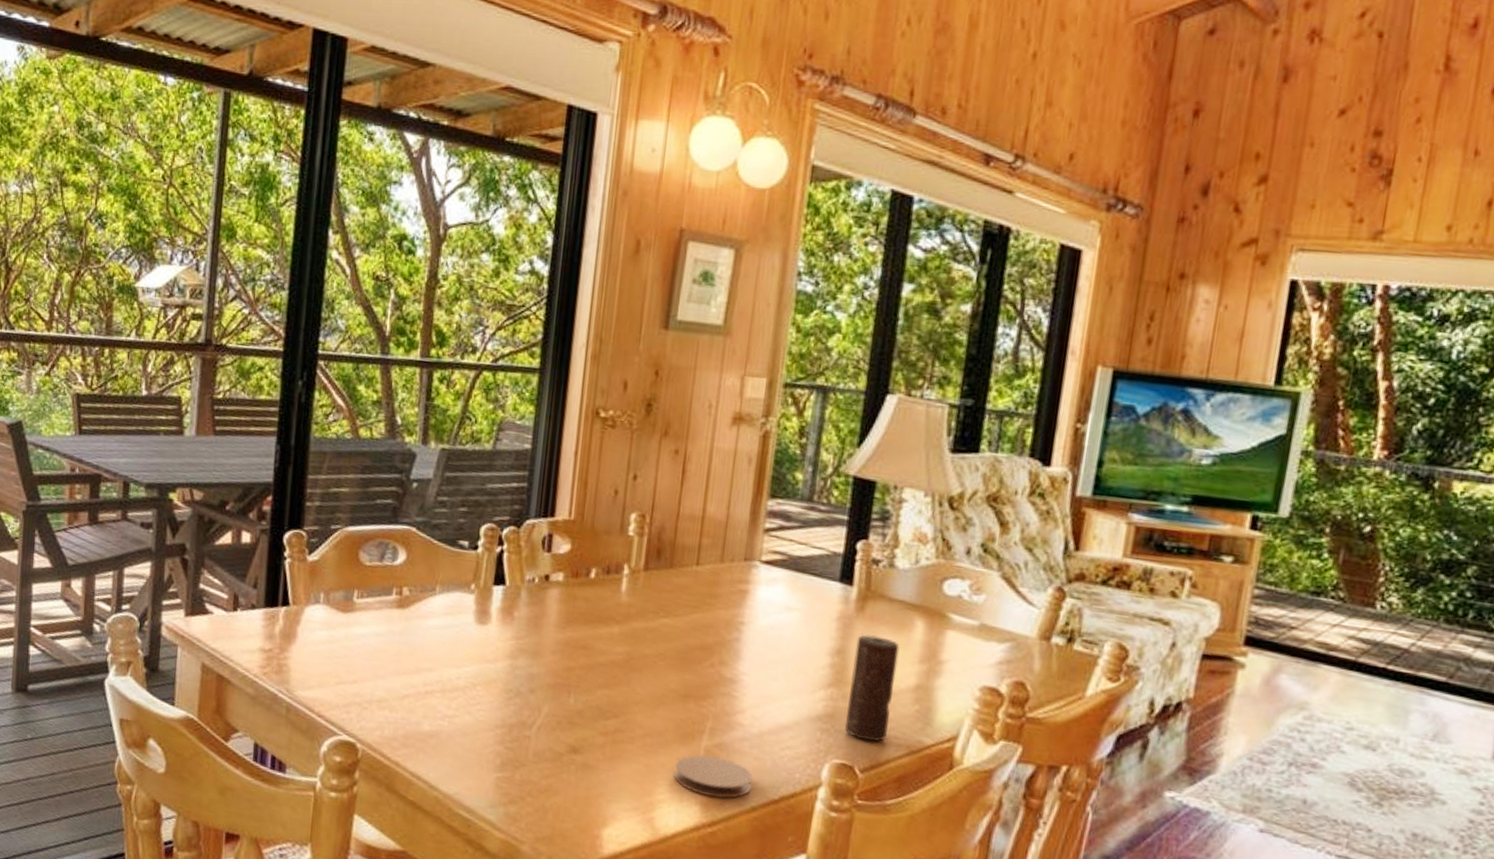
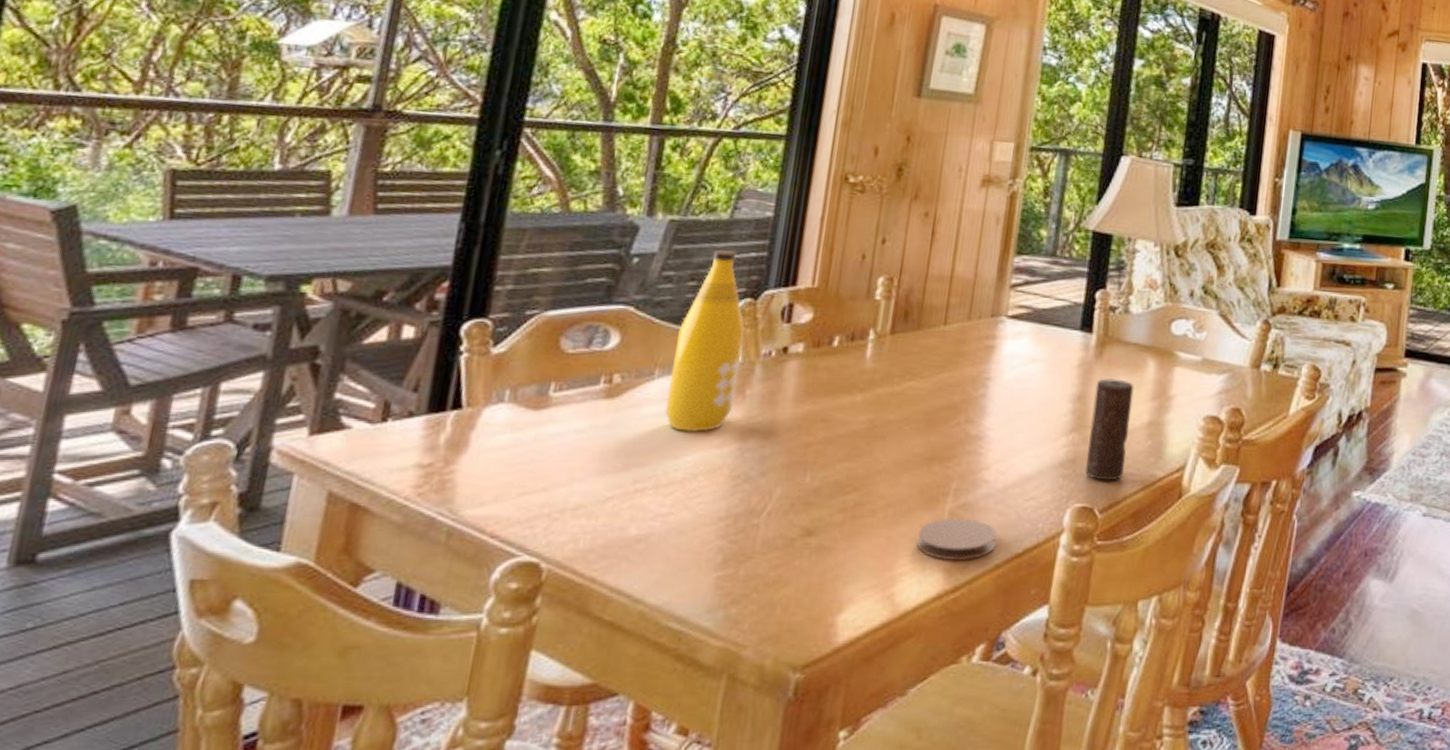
bottle: none [446,479,511,647] -> present [664,250,746,432]

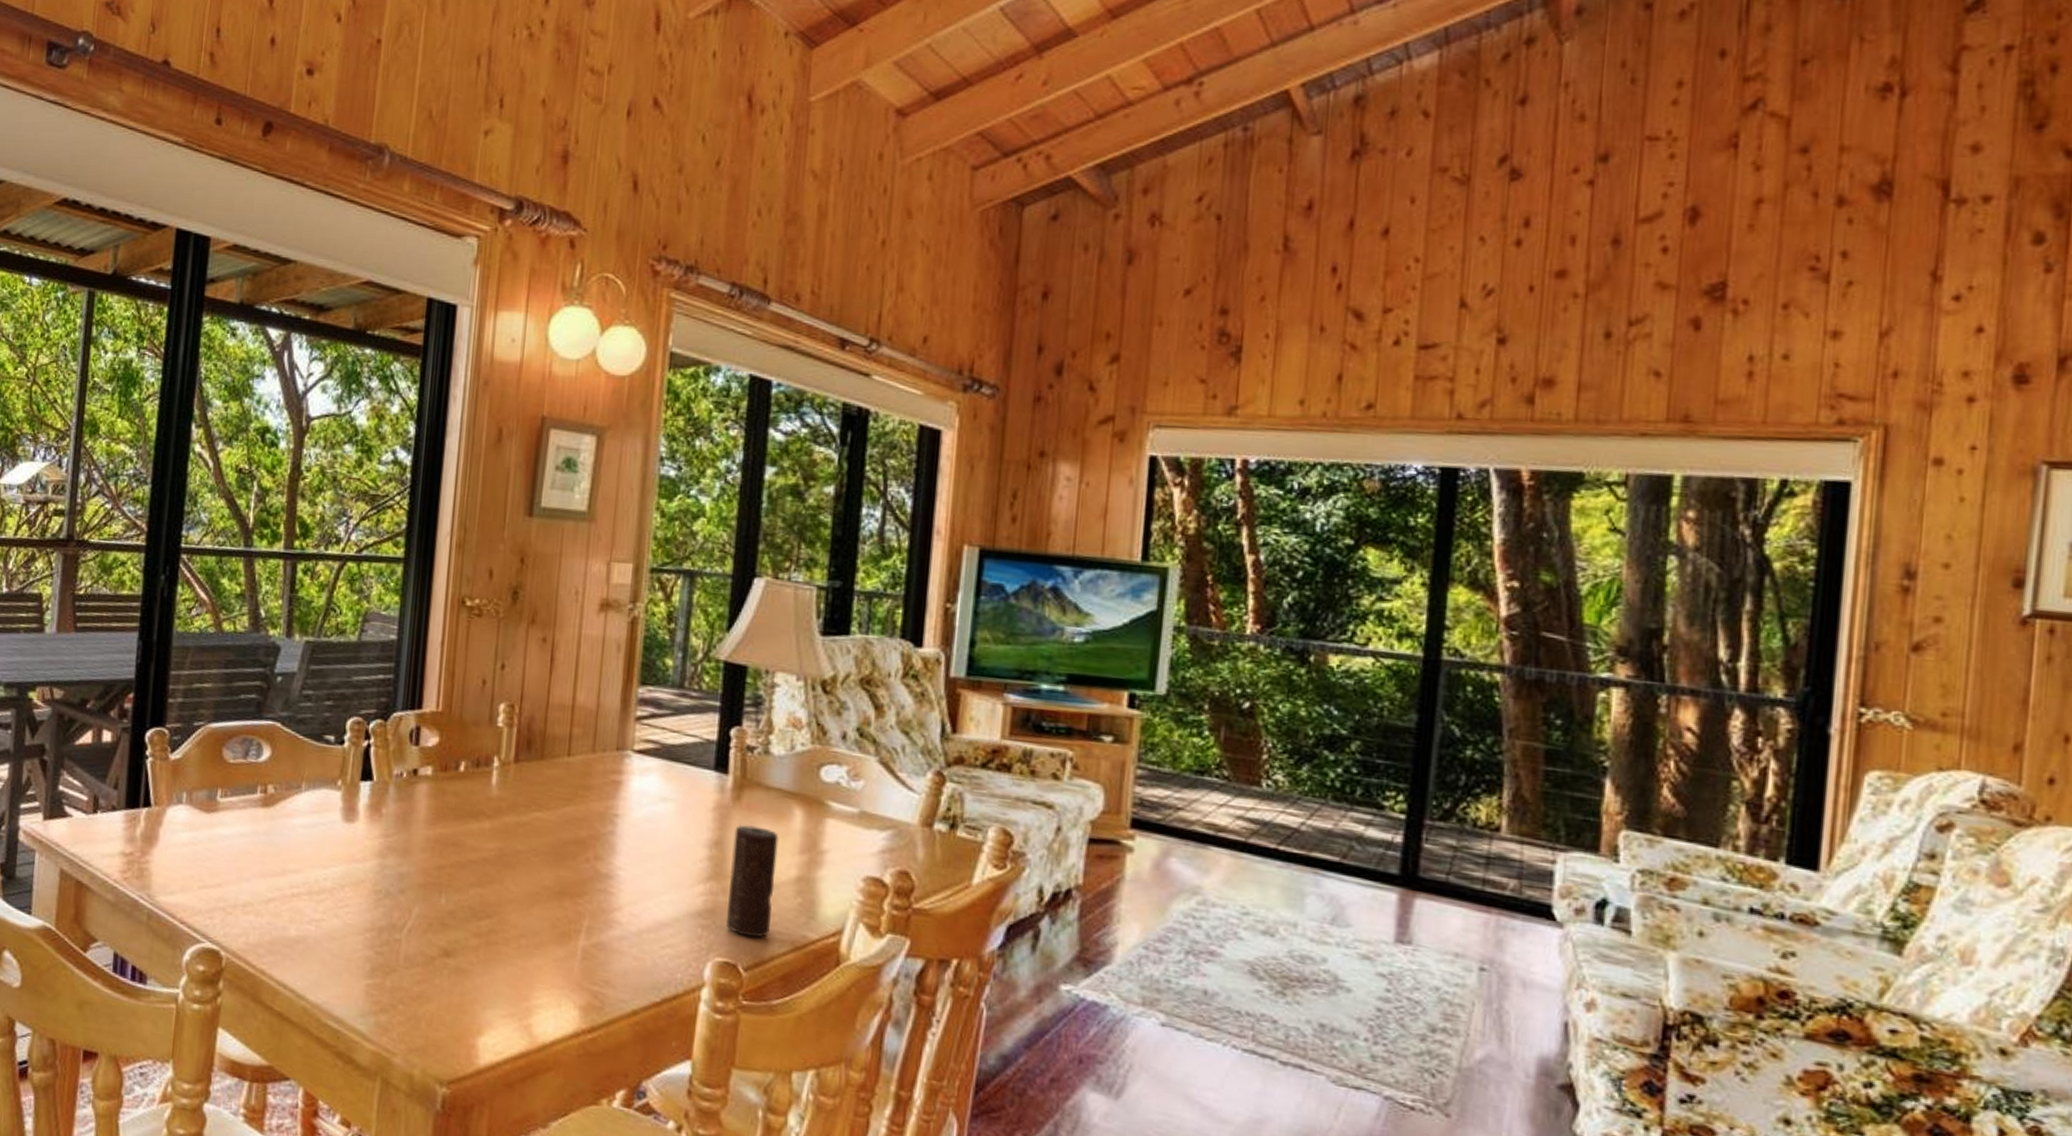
bottle: present [664,250,746,432] -> none [312,671,378,846]
coaster: present [916,517,997,561] -> none [551,955,633,1002]

